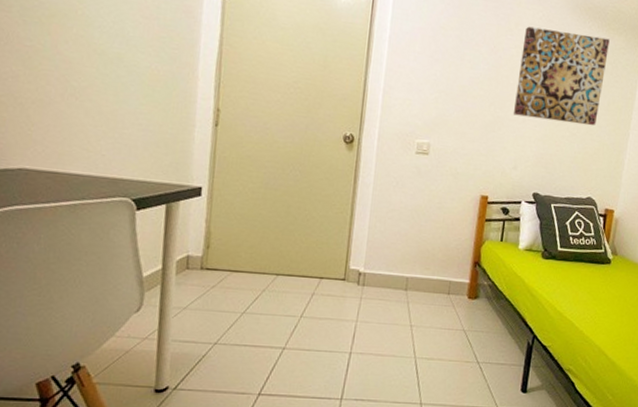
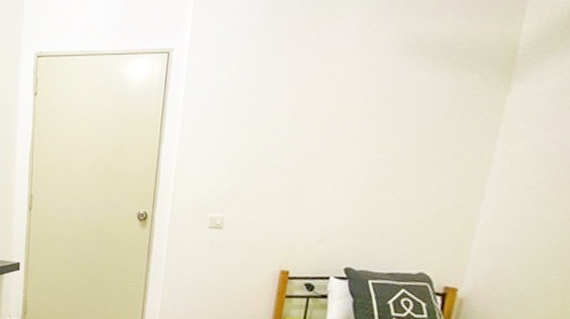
wall art: present [513,26,610,126] -> none [320,79,457,188]

